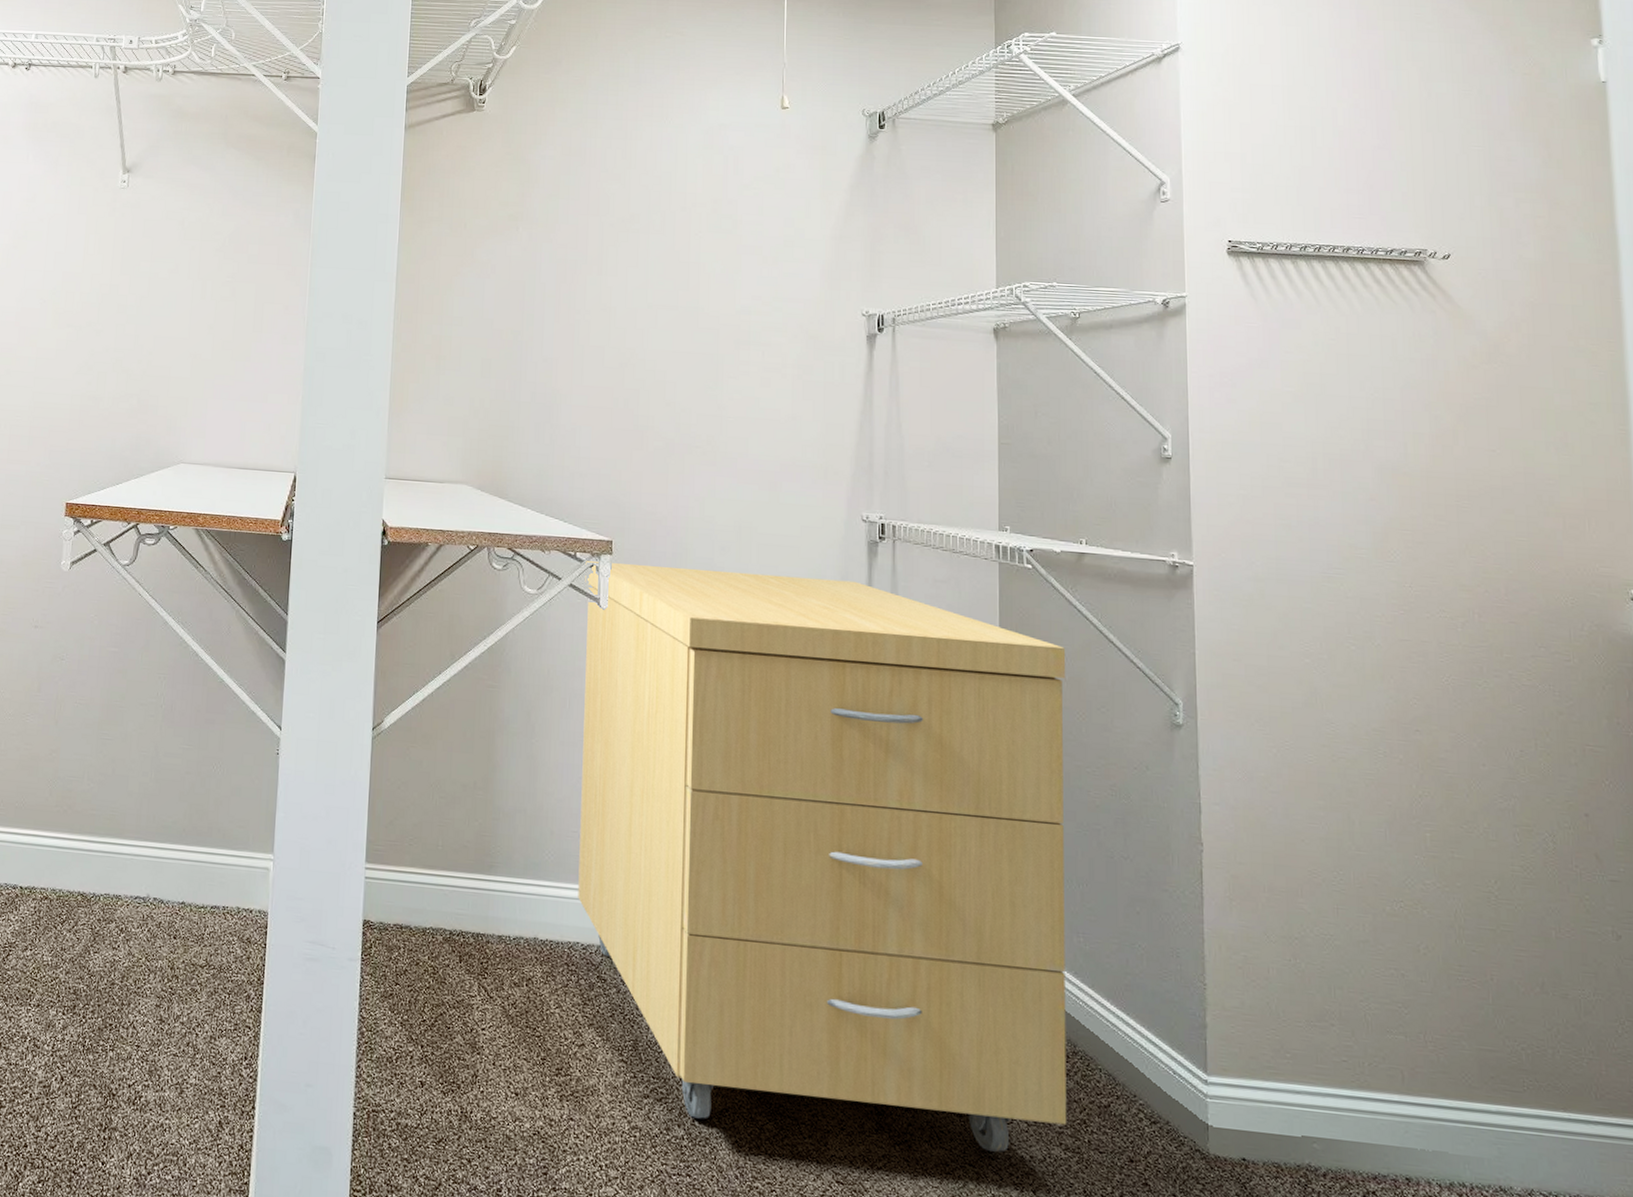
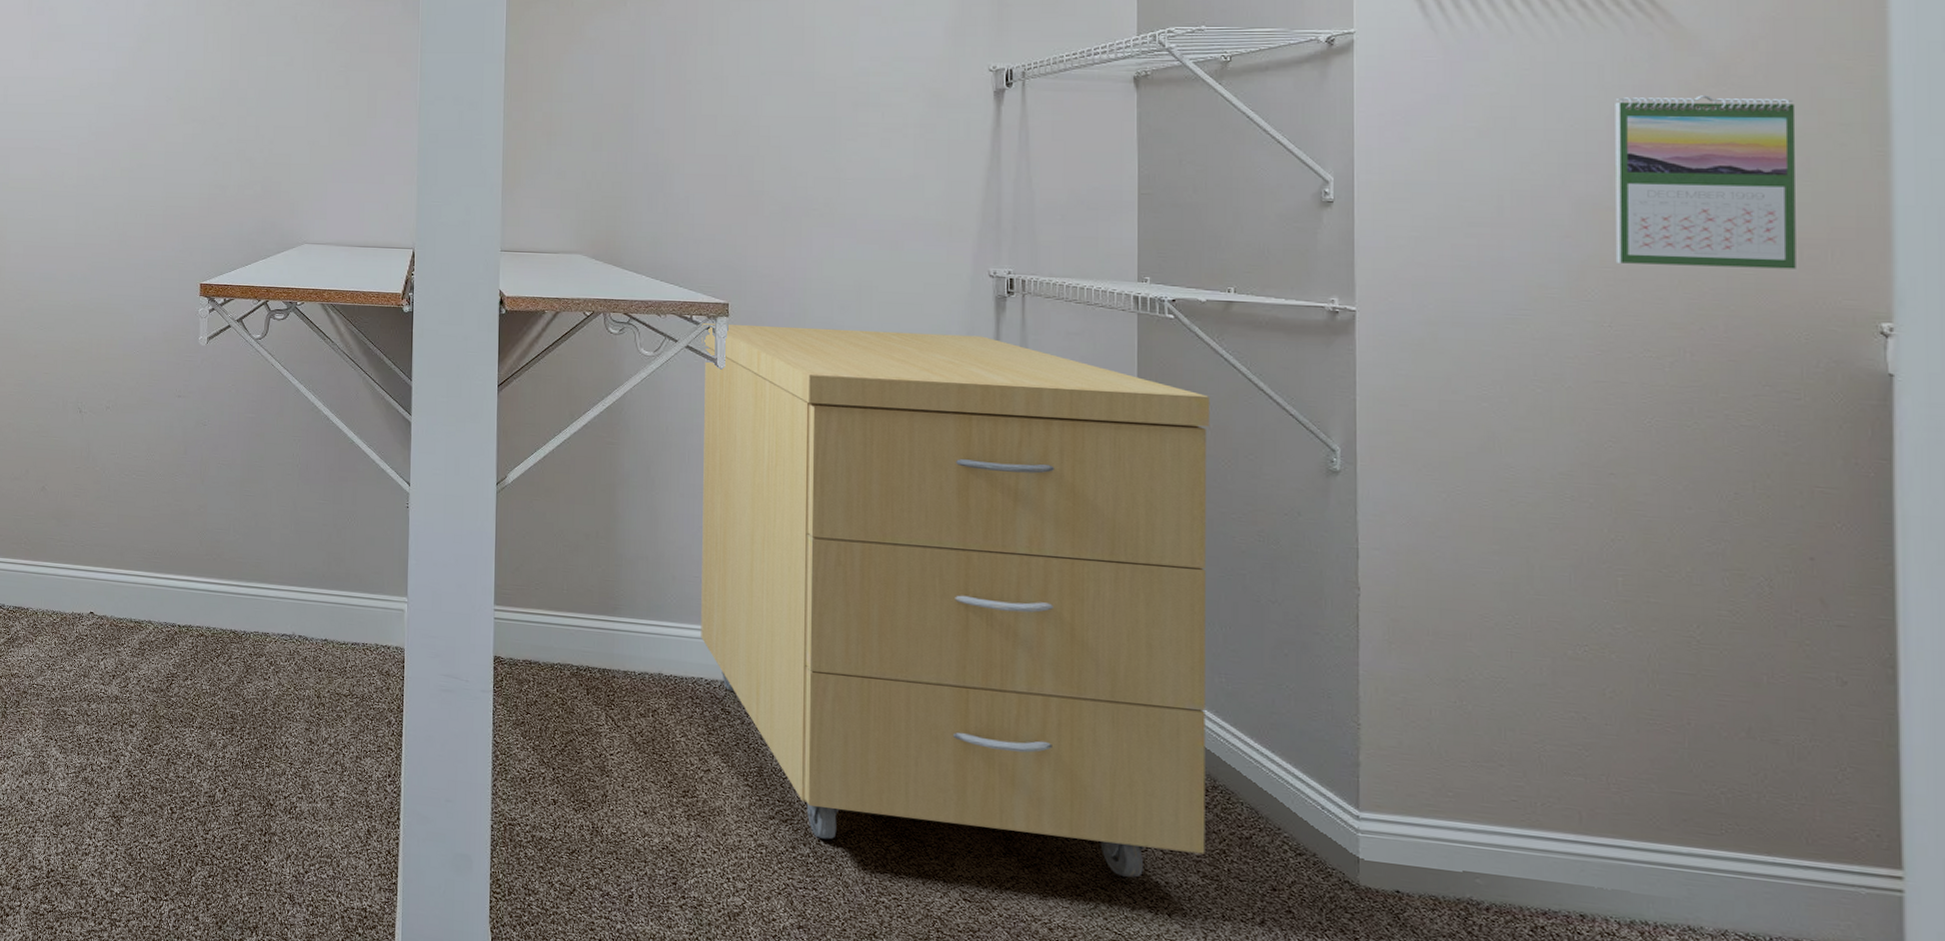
calendar: none [1407,370,1561,537] -> present [1615,95,1796,269]

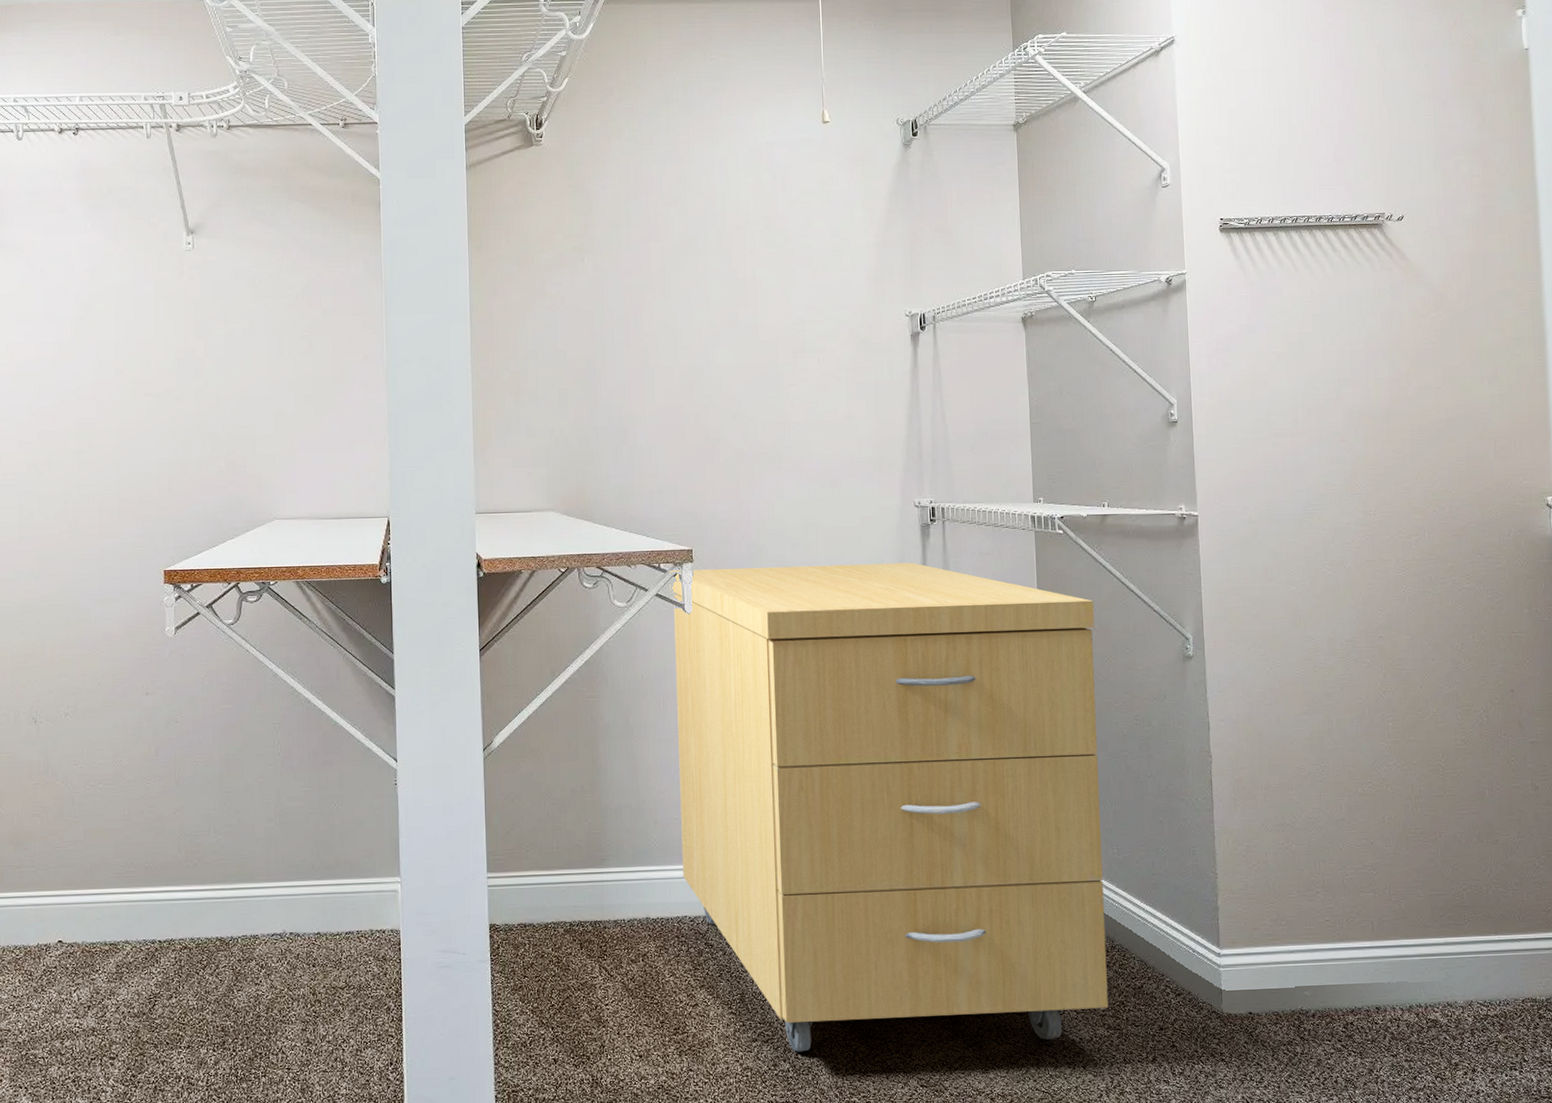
calendar: present [1615,95,1796,269] -> none [1369,319,1492,461]

